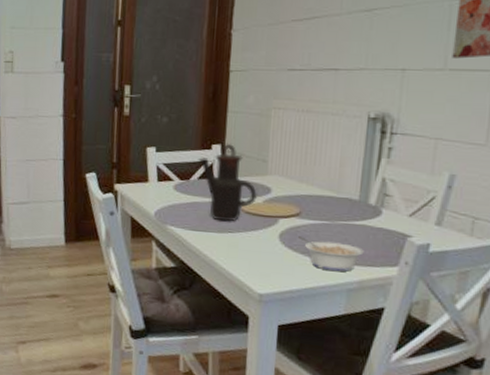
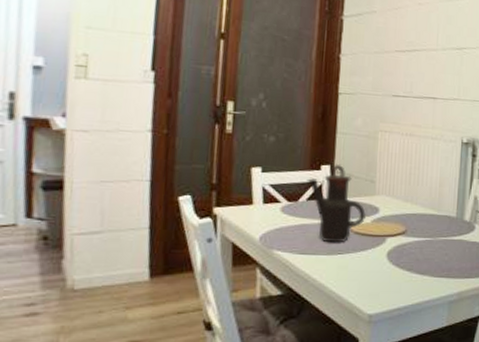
legume: present [298,236,364,272] -> none [405,254,462,286]

